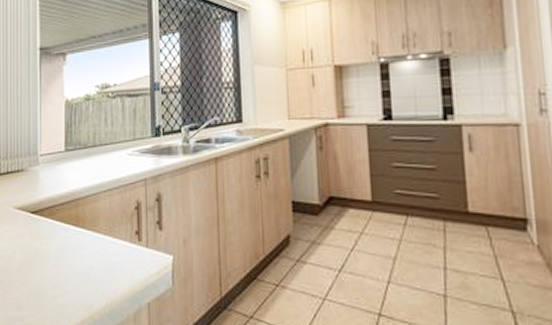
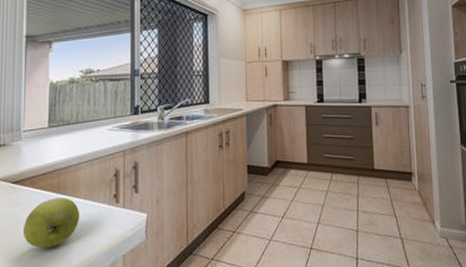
apple: none [43,232,101,289] -> present [22,198,80,249]

